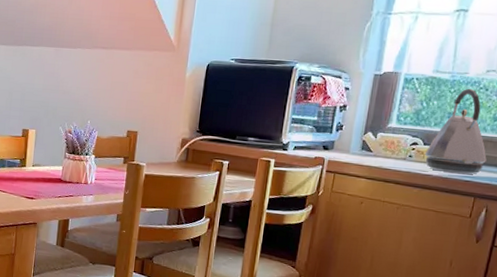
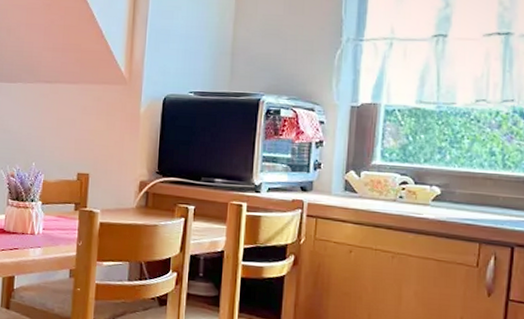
kettle: present [425,88,487,175] -> none [417,120,488,217]

